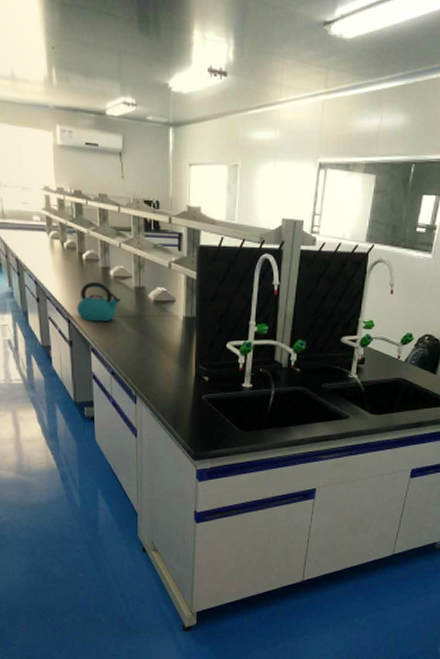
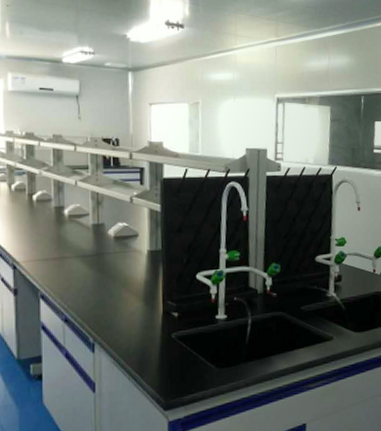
kettle: present [77,281,121,322] -> none [25,222,76,266]

